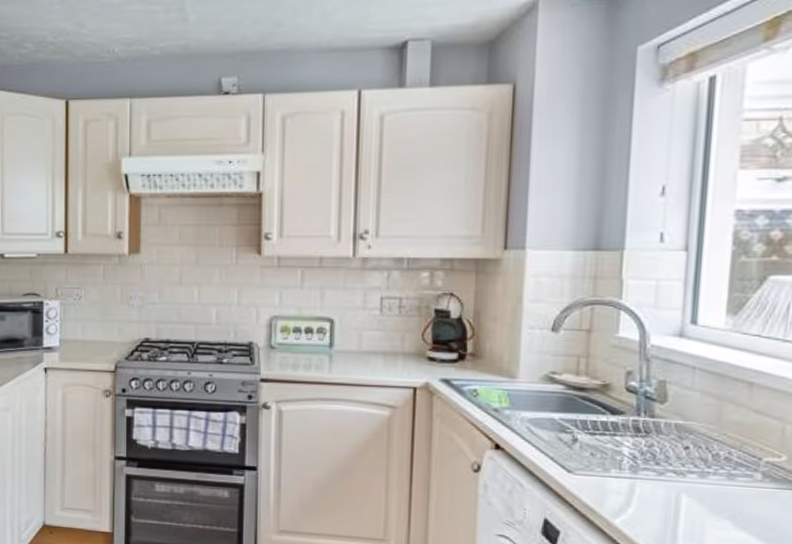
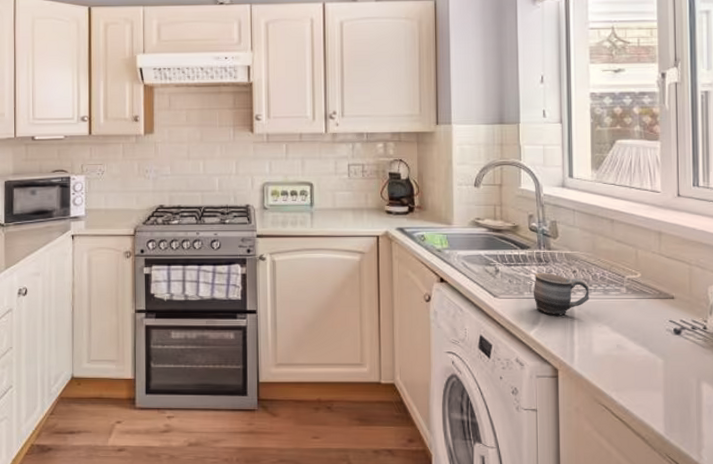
mug: none [623,445,707,503] -> present [533,272,589,316]

